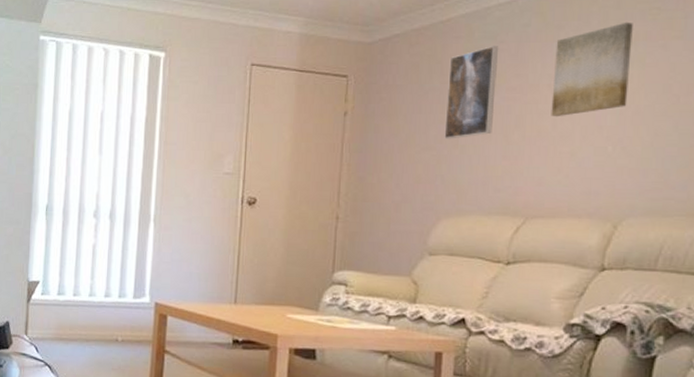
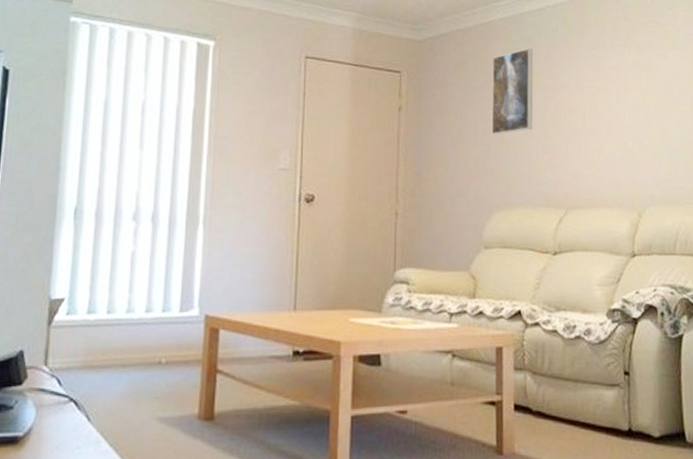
wall art: present [551,22,633,117] -> none [580,32,640,115]

